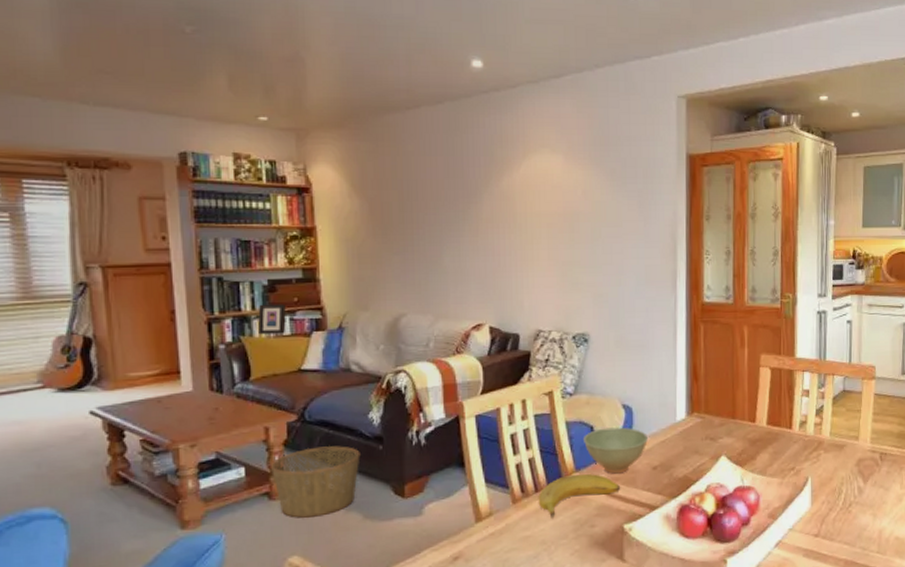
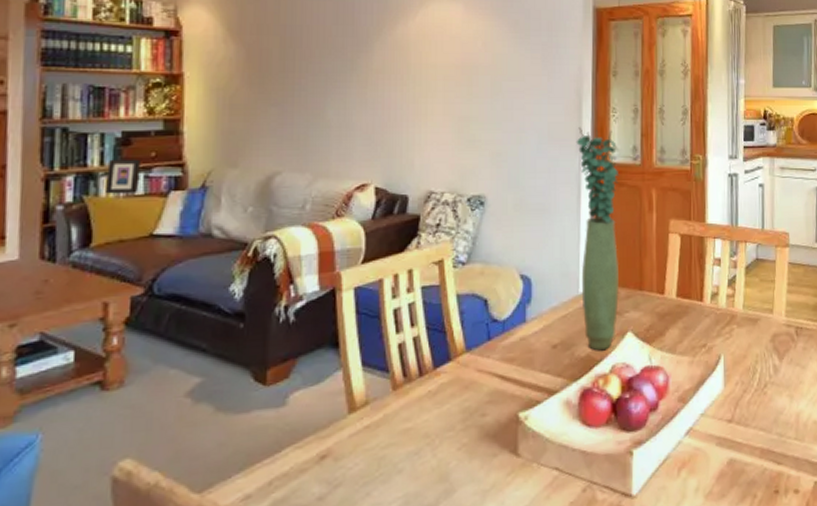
basket: present [271,446,360,519] -> none [107,324,217,413]
fruit: present [538,473,621,520] -> none [422,353,517,409]
bowl: present [582,427,649,474] -> none [475,300,549,354]
vase: none [671,269,713,472] -> present [576,127,620,351]

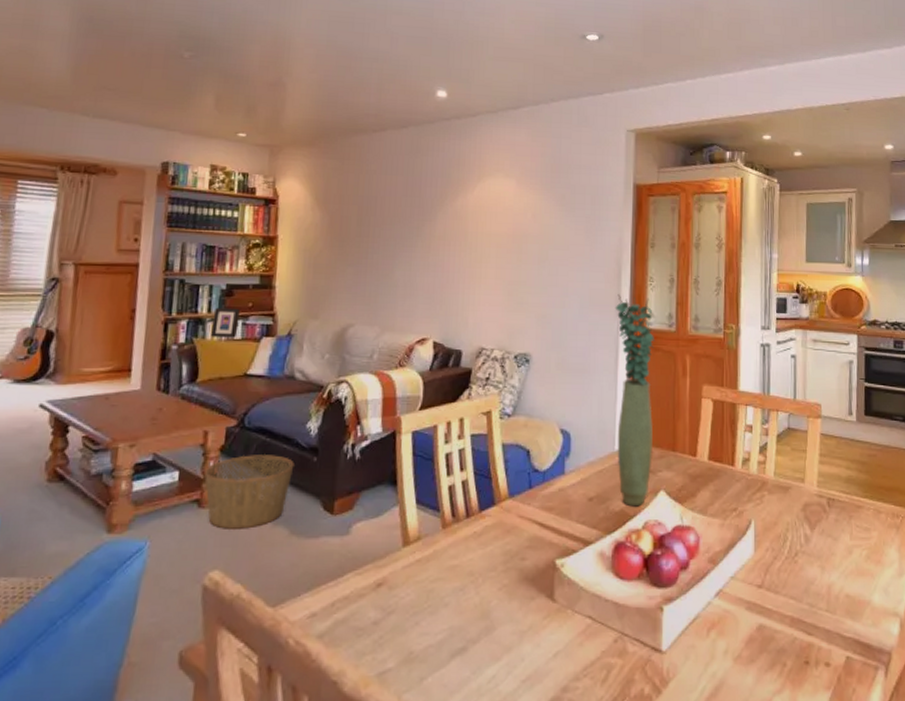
basket: none [107,324,217,413] -> present [204,455,294,531]

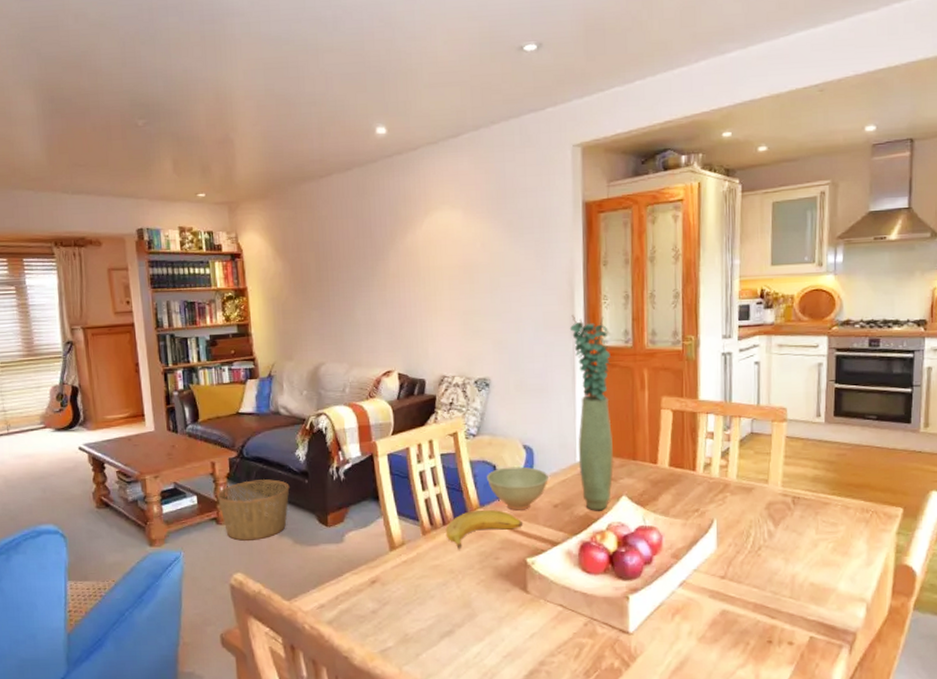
picture frame: present [211,307,240,338] -> none [203,356,226,383]
fruit: none [468,500,555,549] -> present [445,509,523,551]
bowl: none [518,453,586,503] -> present [486,466,550,511]

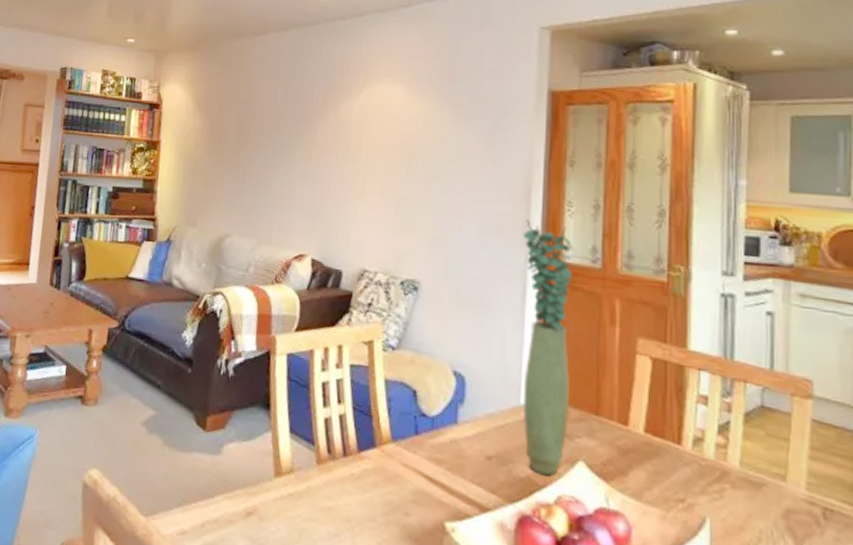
basket: present [217,479,290,542] -> none [88,357,170,433]
fruit: present [445,509,523,551] -> none [345,444,445,495]
bowl: present [486,466,550,511] -> none [403,395,484,456]

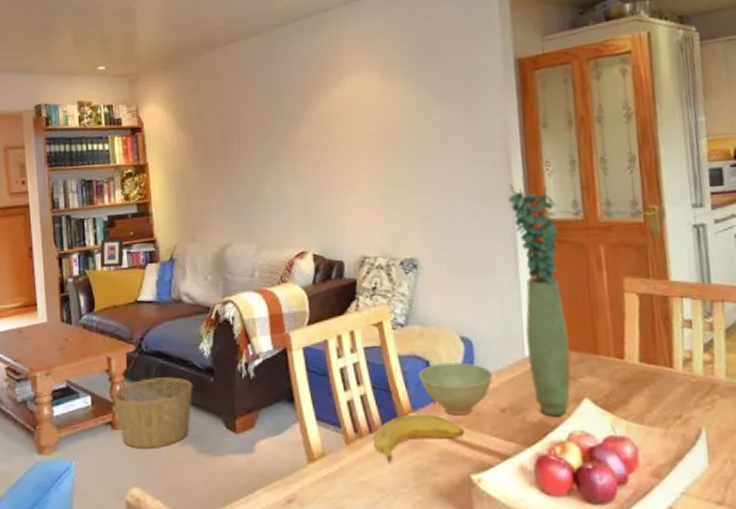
basket: none [88,357,170,433] -> present [113,377,193,450]
picture frame: none [98,209,124,240] -> present [100,238,124,268]
fruit: none [345,444,445,495] -> present [372,414,465,465]
bowl: none [403,395,484,456] -> present [418,362,494,416]

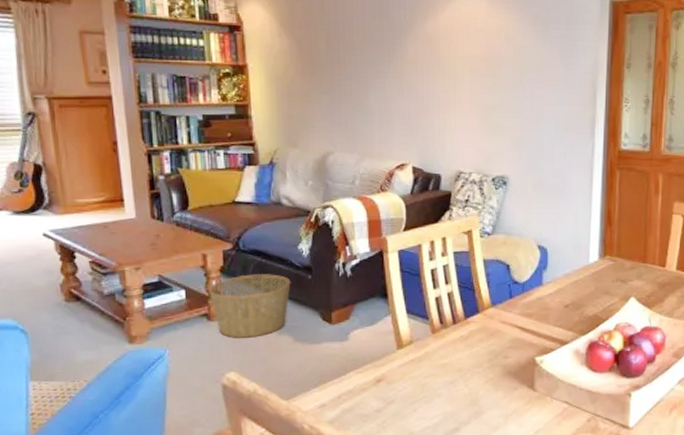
picture frame: present [100,238,124,268] -> none [194,138,221,167]
fruit: present [372,414,465,465] -> none [455,308,534,350]
bowl: present [418,362,494,416] -> none [499,266,562,310]
vase: present [507,184,571,417] -> none [590,116,629,312]

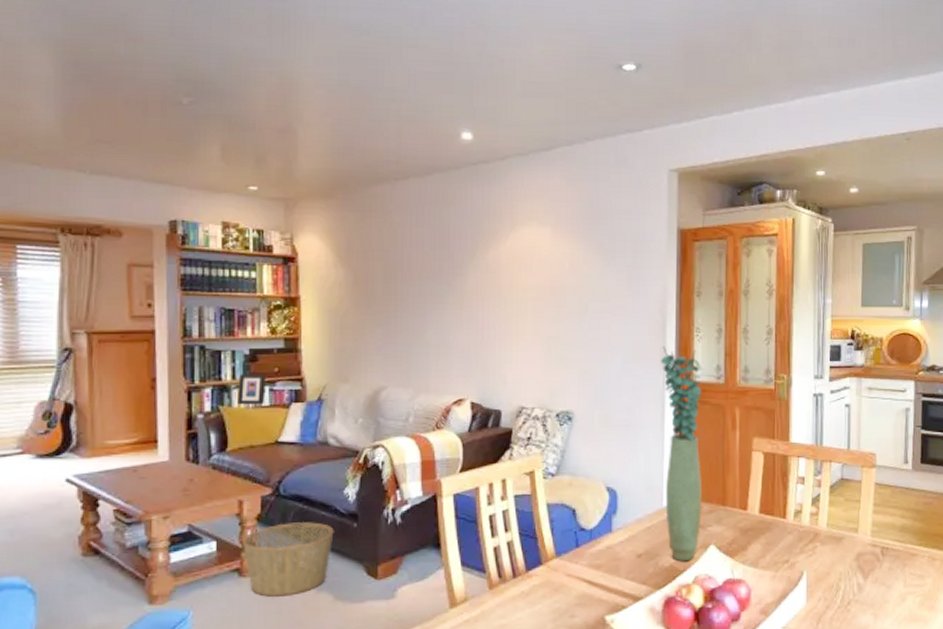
picture frame: none [194,138,221,167] -> present [238,374,266,405]
vase: none [590,116,629,312] -> present [660,347,703,562]

